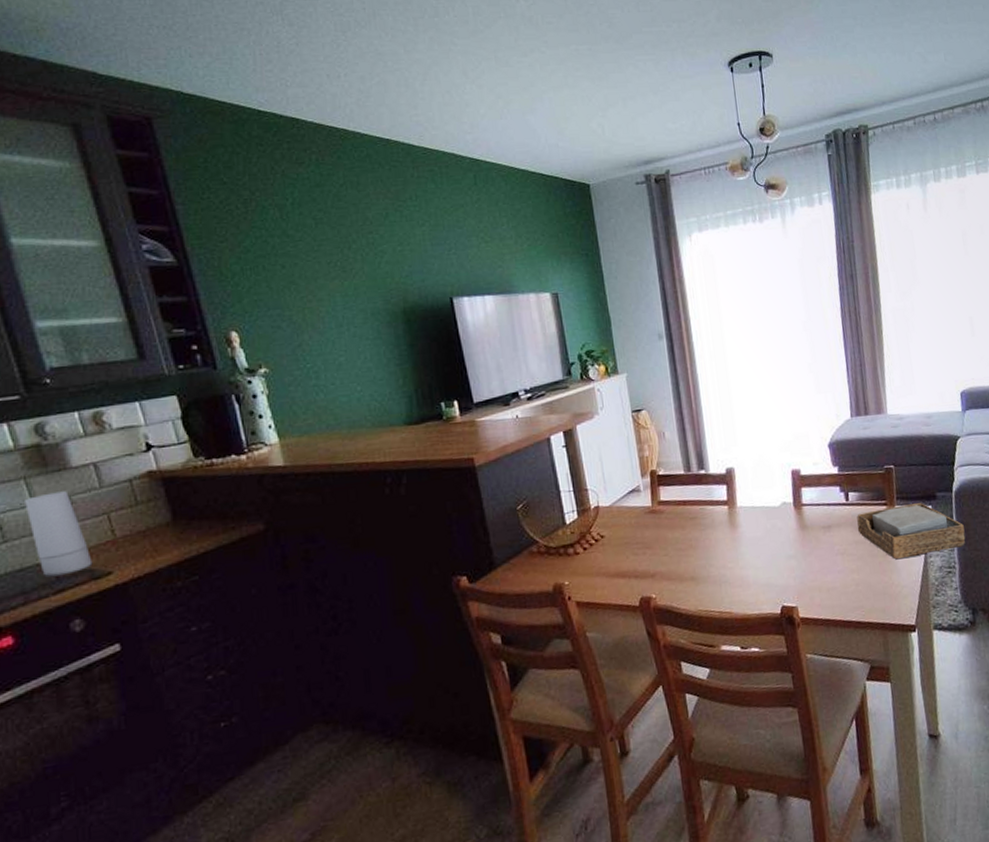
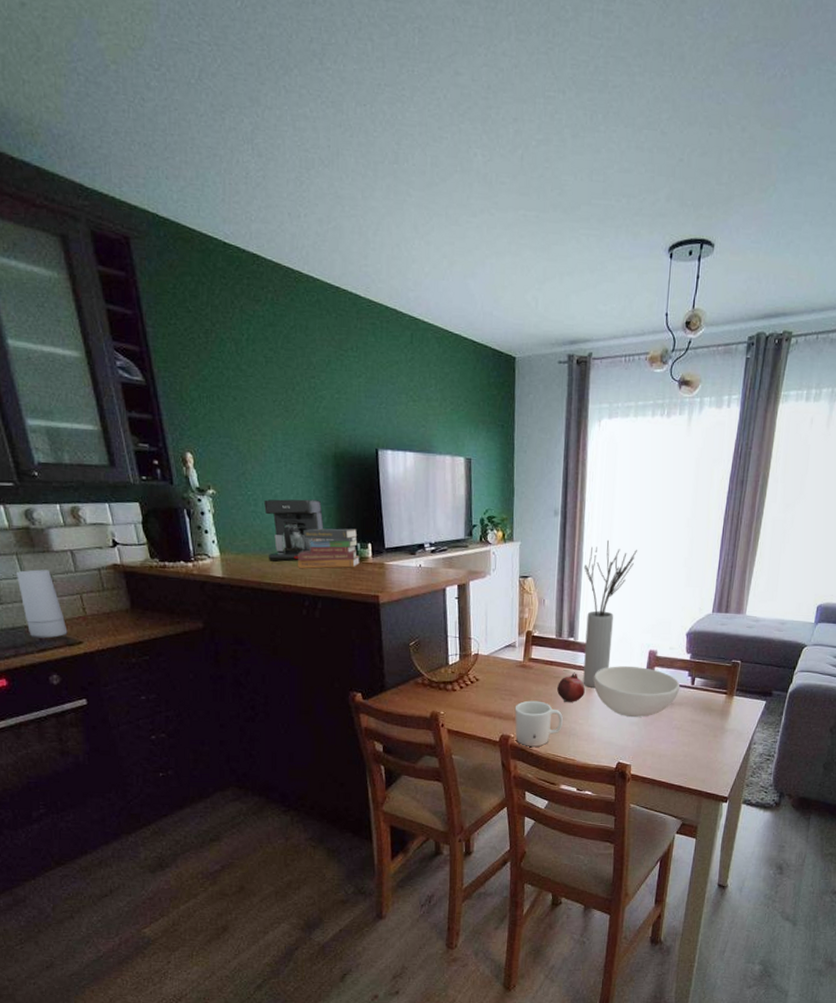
coffee maker: none [326,361,400,439] -> present [263,499,324,562]
books: none [371,387,447,442] -> present [297,528,360,569]
mug: none [651,549,711,607] -> present [514,700,564,748]
fruit: none [696,509,729,547] -> present [557,672,585,703]
vase: none [701,356,756,524] -> present [583,539,637,688]
bowl: none [735,490,835,551] -> present [593,666,681,718]
napkin holder: present [857,503,966,560] -> none [696,696,791,742]

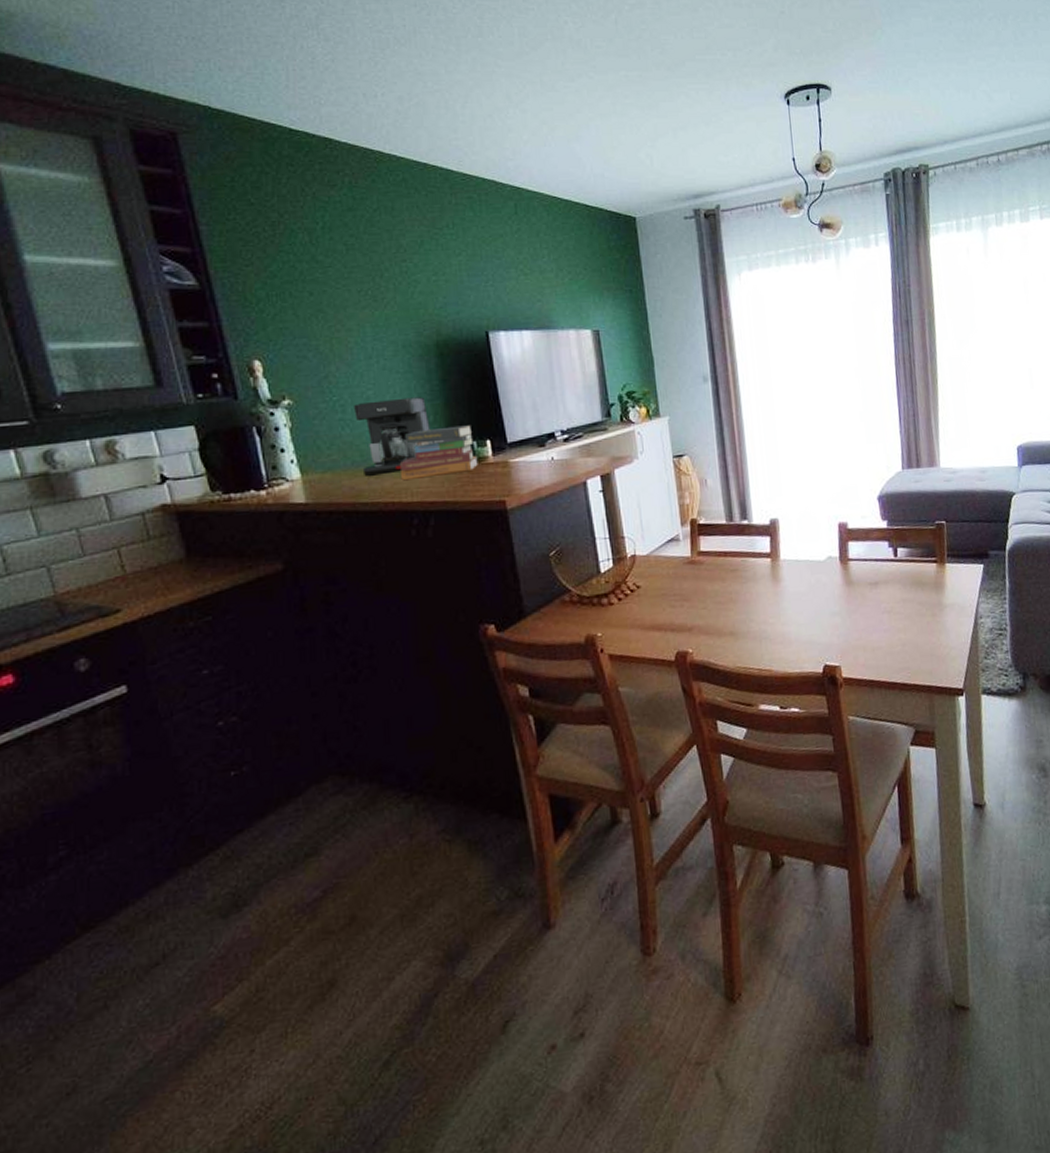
canister: present [17,569,68,639] -> none [30,523,100,614]
mug: present [514,700,564,748] -> none [688,602,751,663]
fruit: present [557,672,585,703] -> none [737,561,771,601]
vase: present [583,539,637,688] -> none [746,402,805,577]
bowl: present [593,666,681,718] -> none [778,544,882,607]

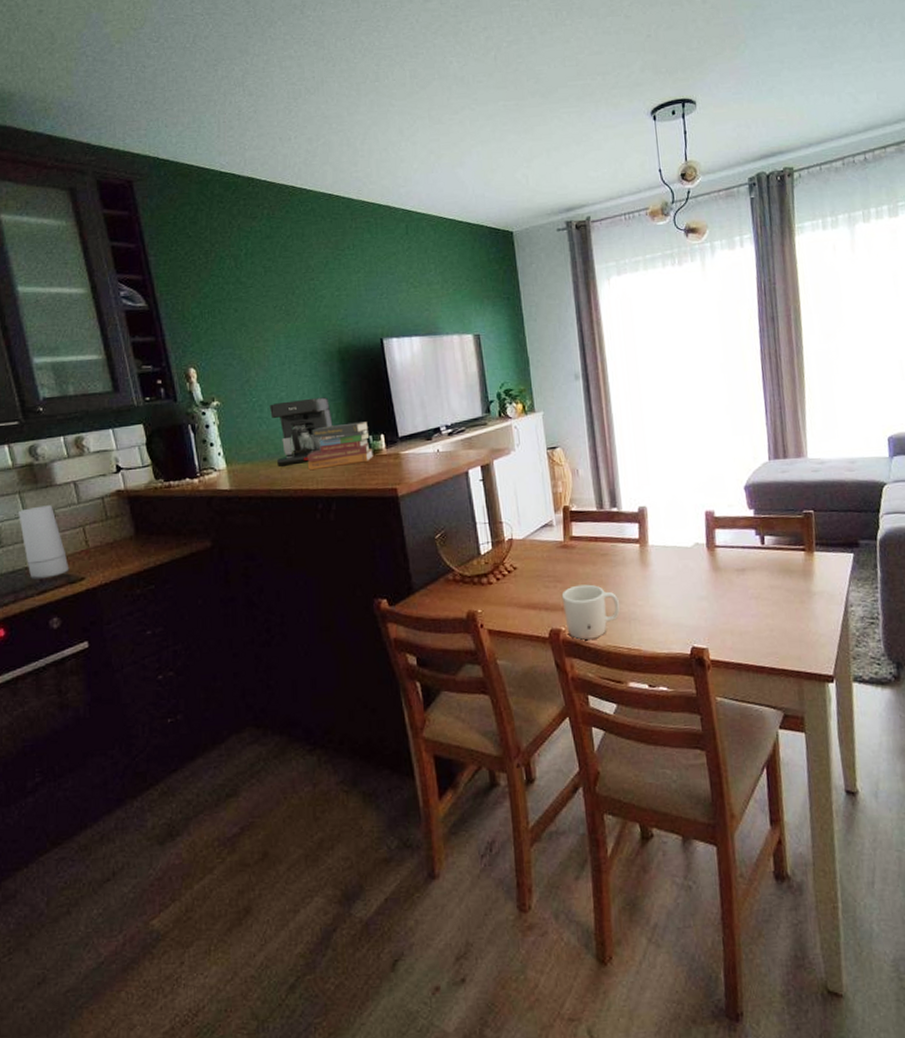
canister: none [30,523,100,614] -> present [19,505,69,580]
mug: none [688,602,751,663] -> present [561,584,621,641]

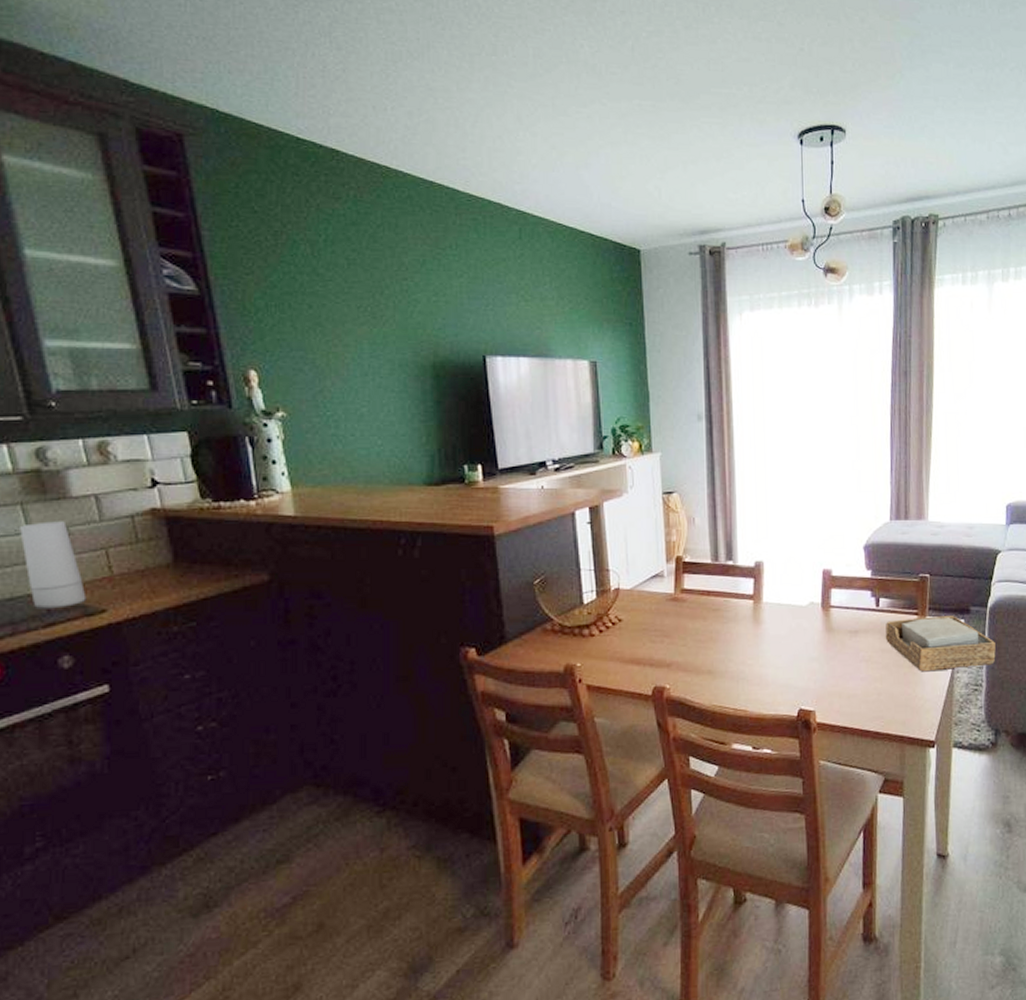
coffee maker: present [269,397,333,467] -> none [346,417,422,493]
books: present [306,421,373,471] -> none [389,449,468,500]
mug: present [561,584,621,641] -> none [668,640,729,700]
napkin holder: none [773,550,891,607] -> present [885,616,996,672]

